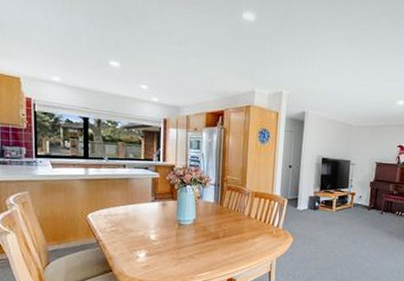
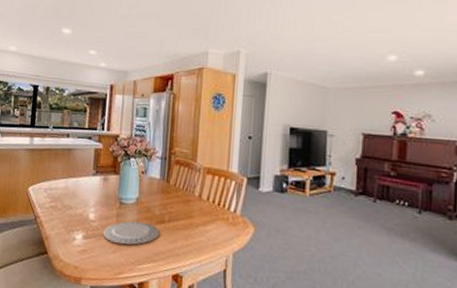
plate: none [164,239,215,259] -> present [102,221,160,245]

